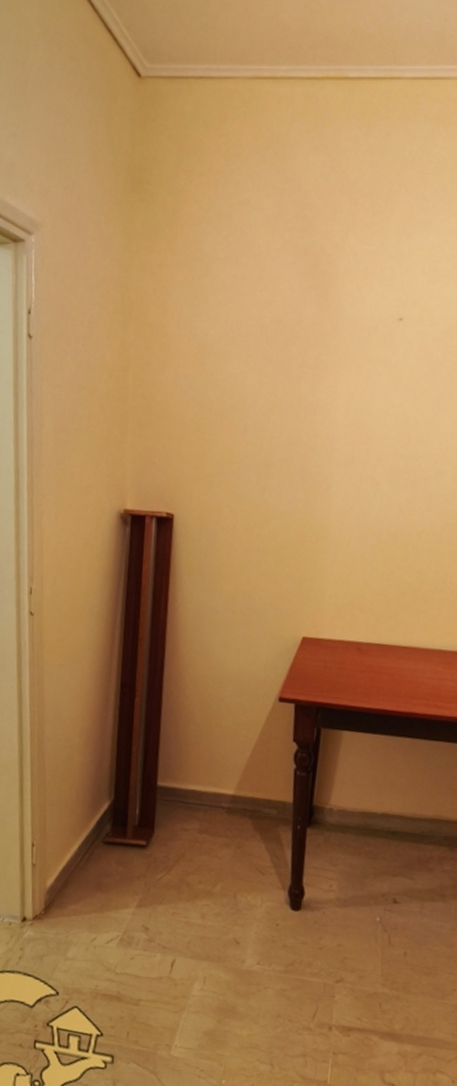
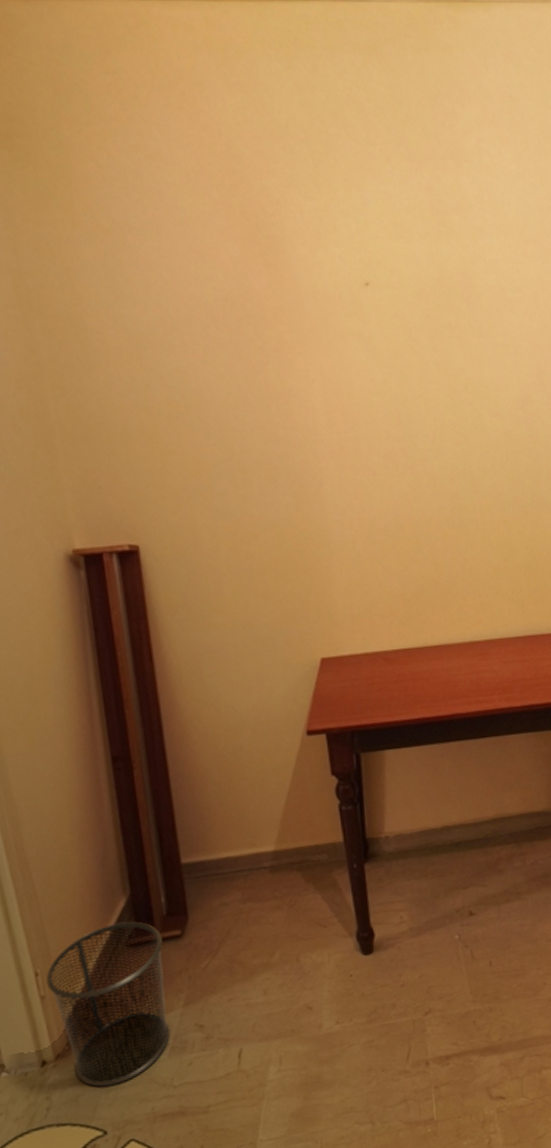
waste bin: none [39,820,131,956] -> present [45,921,171,1087]

